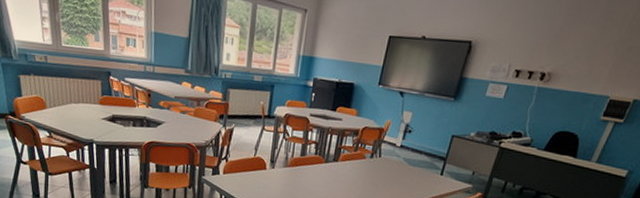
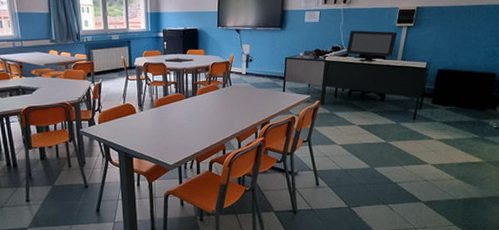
computer monitor: none [529,115,601,159] -> present [346,30,398,63]

